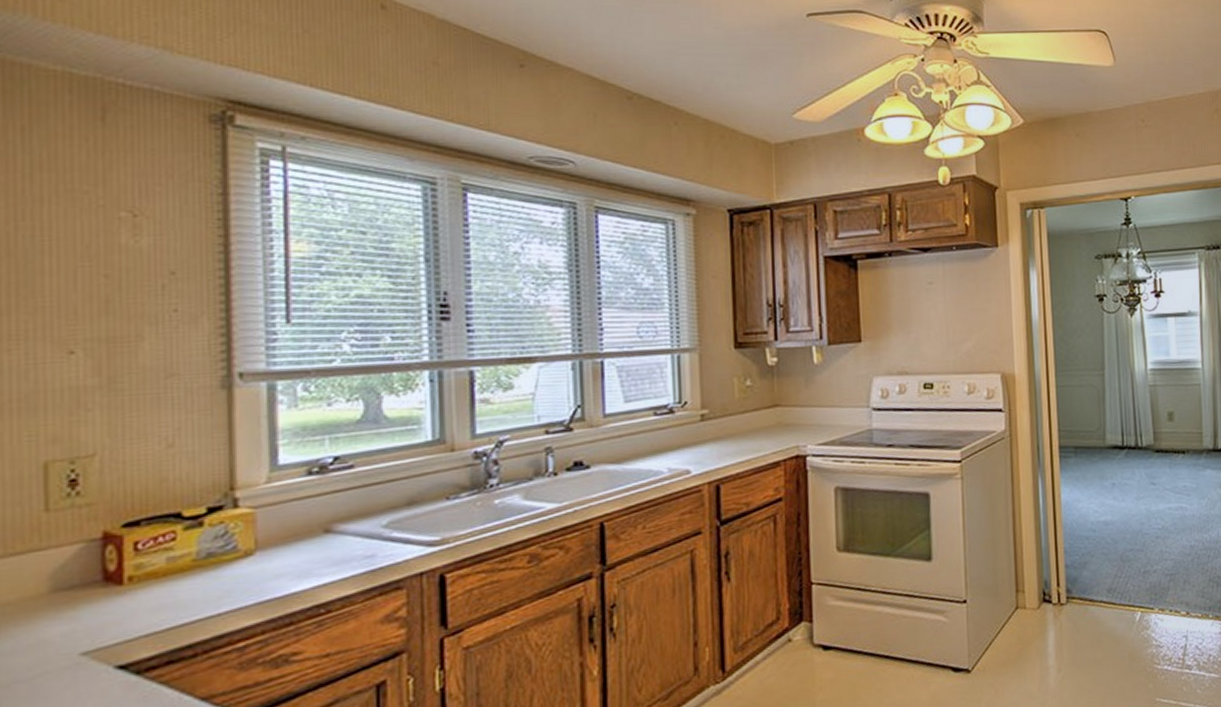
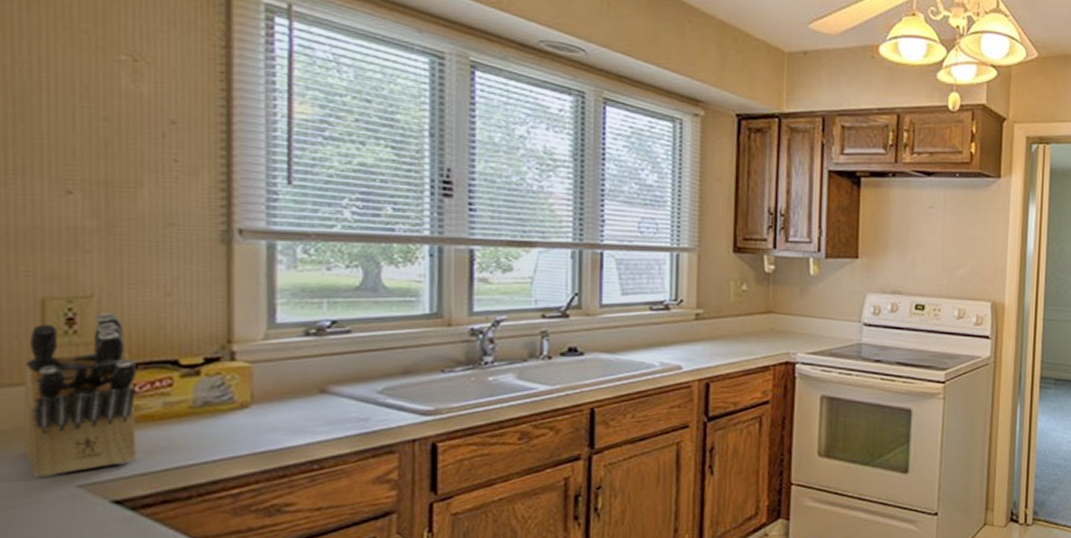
knife block: none [26,470,141,649] -> present [23,313,138,478]

